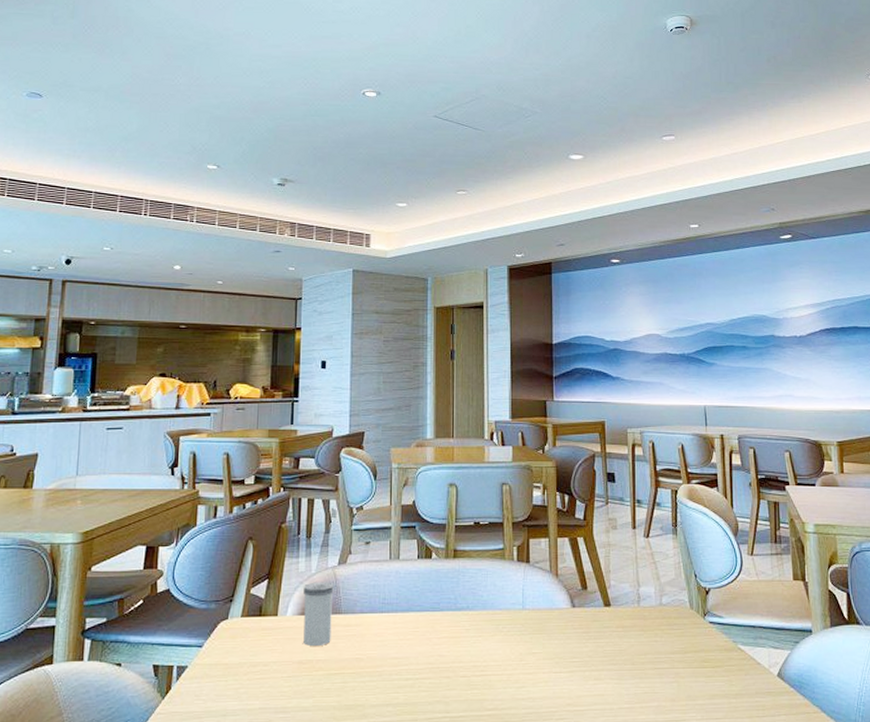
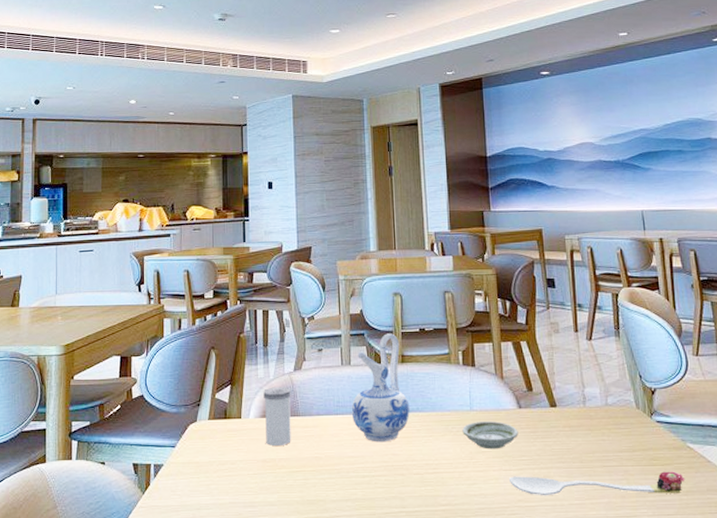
ceramic pitcher: none [397,526,459,643] -> present [351,333,410,443]
saucer: none [513,621,571,651] -> present [462,421,518,450]
spoon: none [558,673,735,700] -> present [508,471,685,496]

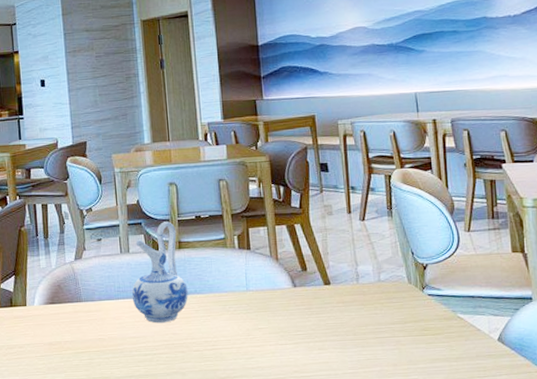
salt shaker: present [263,387,291,446] -> none [46,275,75,330]
saucer: present [462,421,518,450] -> none [239,300,294,326]
spoon: present [508,471,685,496] -> none [284,340,455,367]

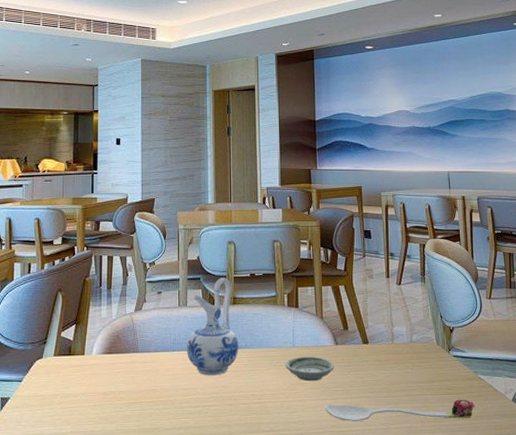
saucer: none [239,300,294,326] -> present [285,357,334,382]
spoon: none [284,340,455,367] -> present [324,399,476,422]

